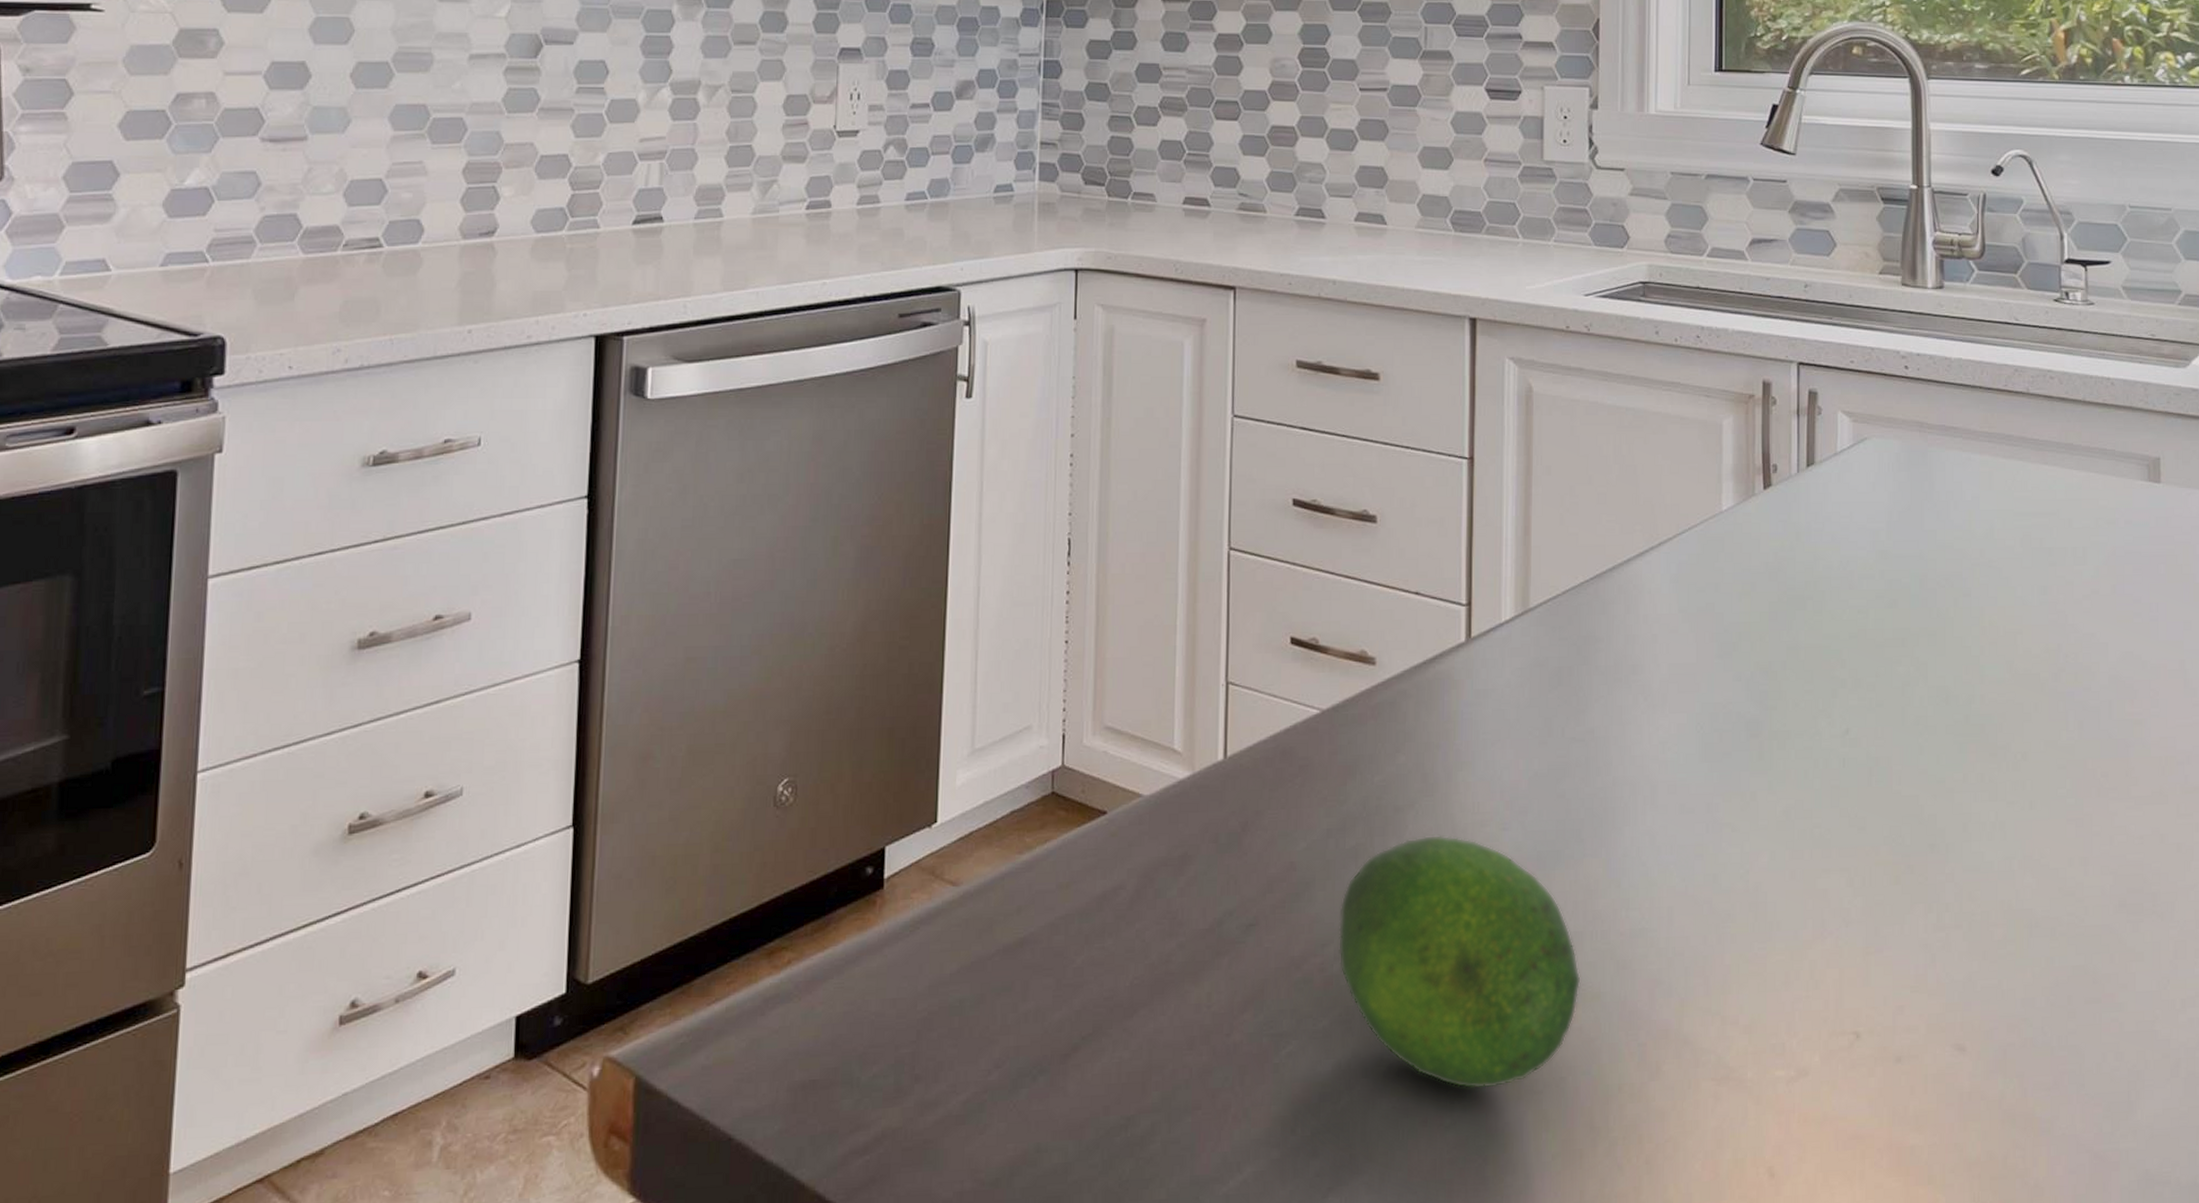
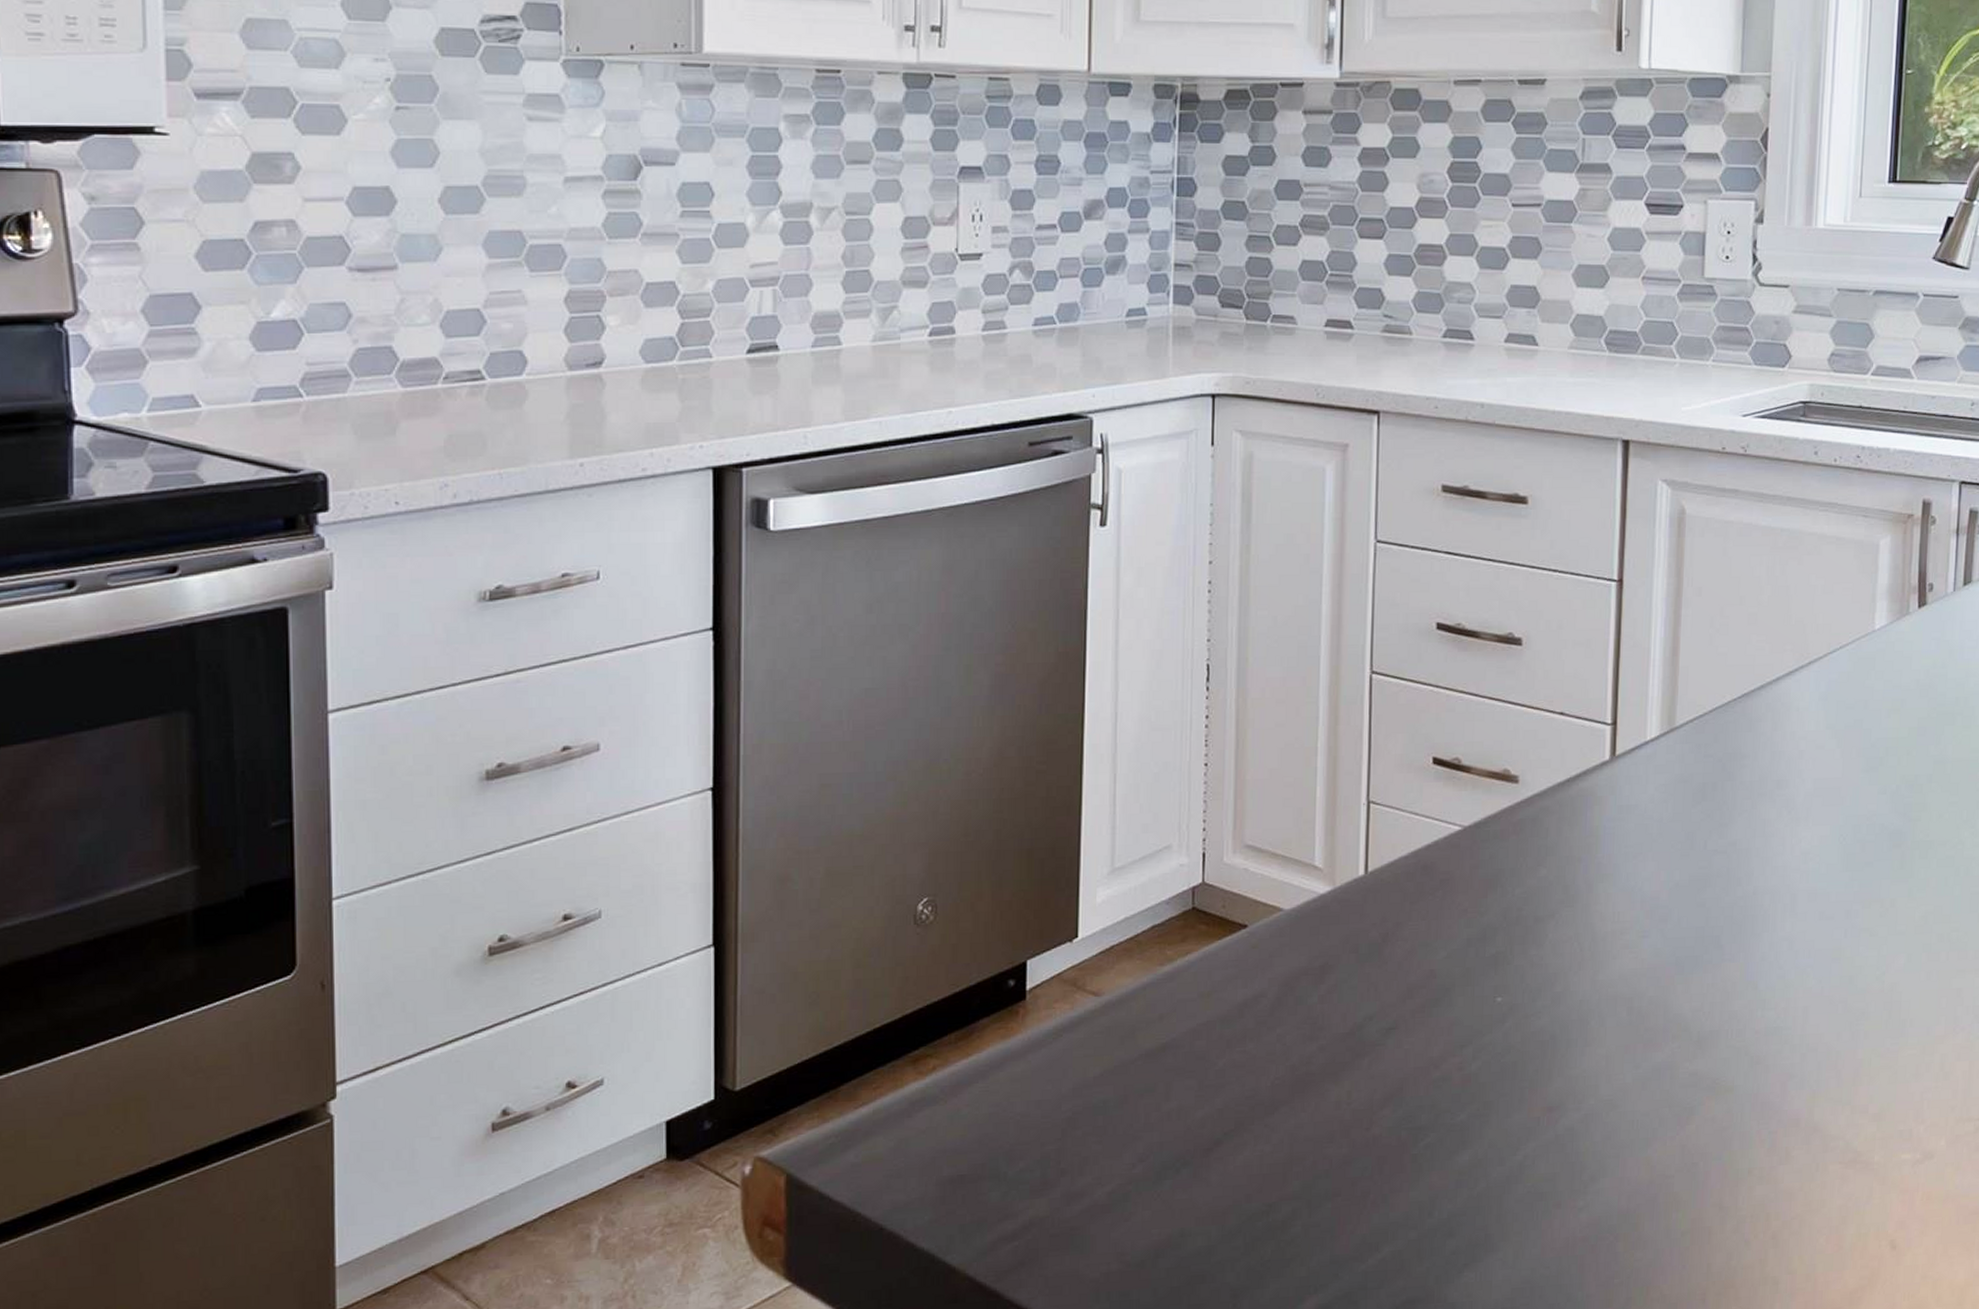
fruit: present [1338,835,1581,1089] -> none [1476,943,1715,1175]

